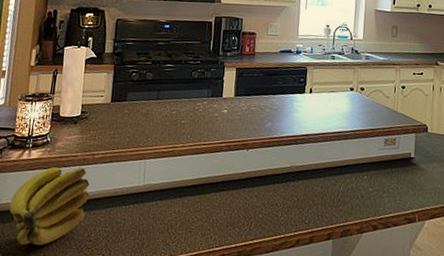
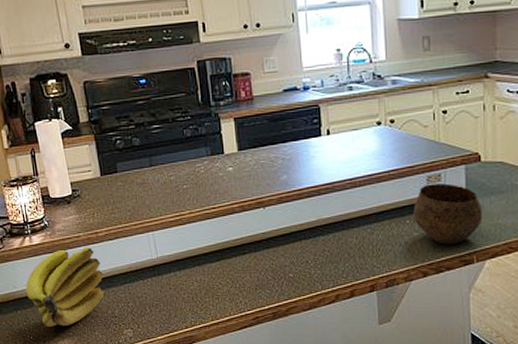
bowl: none [371,146,426,203] -> present [413,183,483,245]

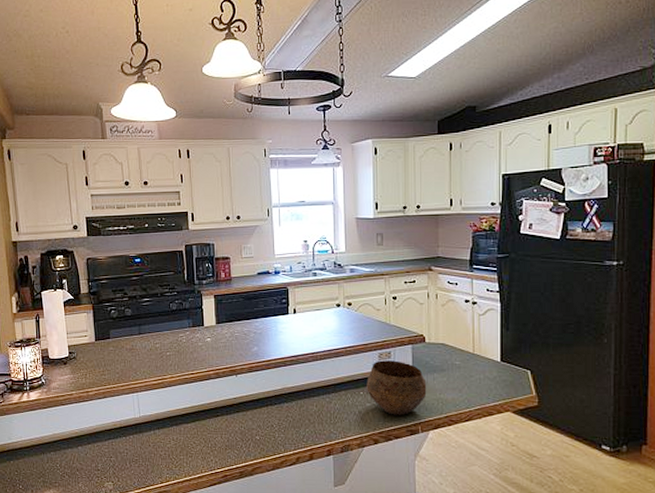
banana: present [25,247,105,327] -> none [19,405,90,477]

